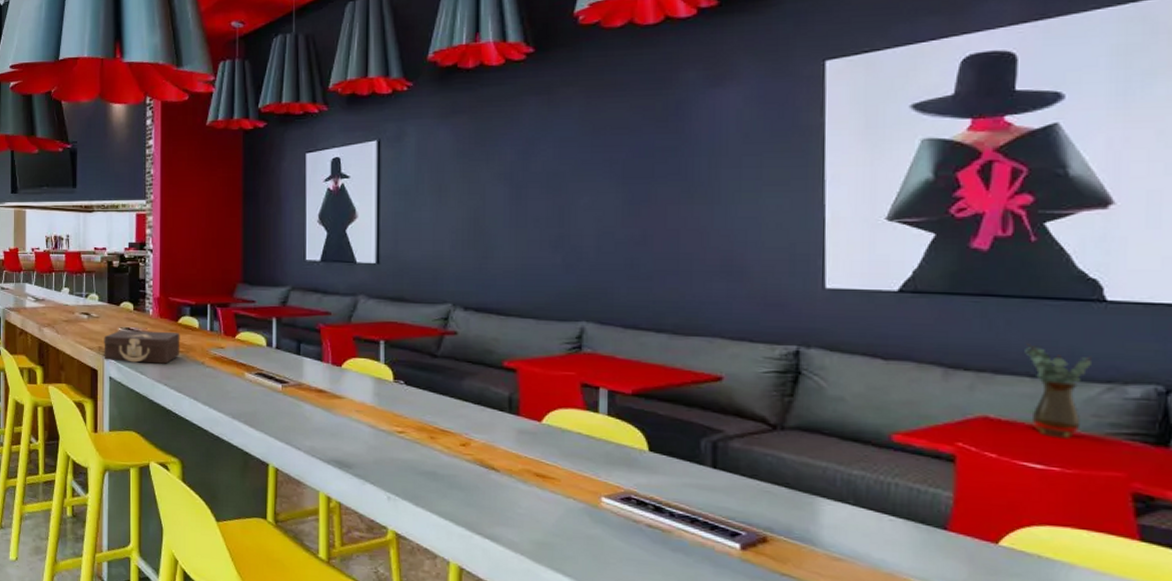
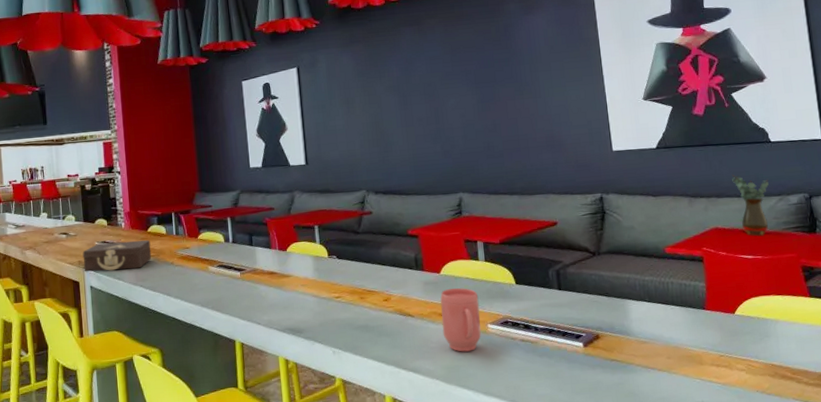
mug: none [536,443,592,528] -> present [440,288,481,352]

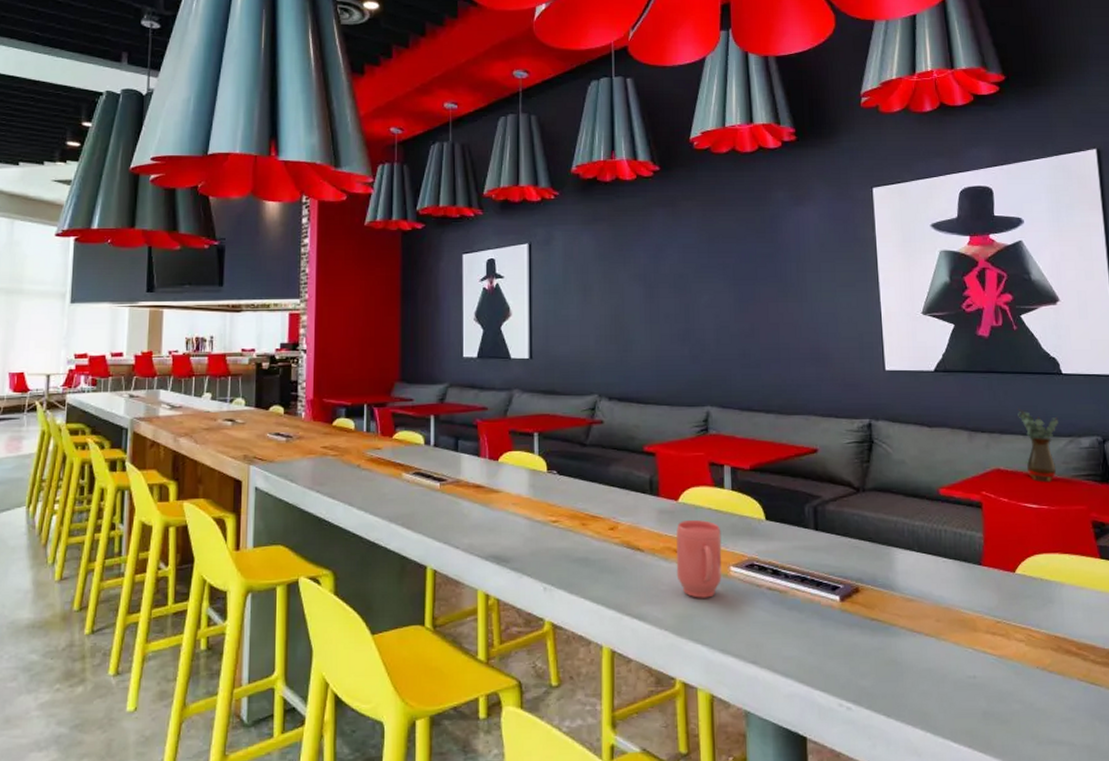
briefcase: present [82,240,152,272] -> none [249,435,335,470]

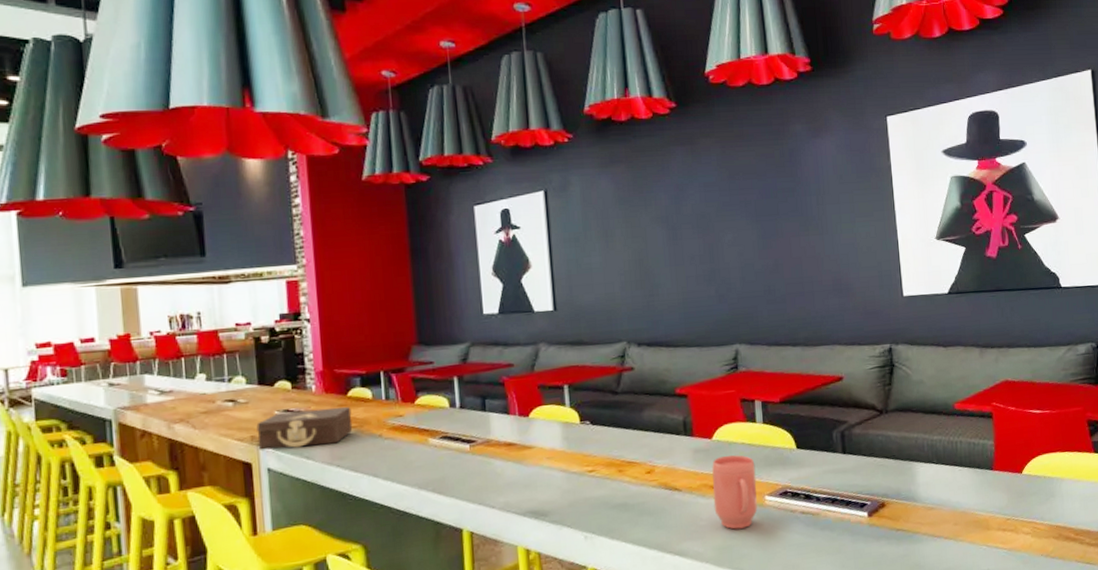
briefcase: none [249,435,335,470] -> present [256,406,353,450]
vase: present [1017,408,1058,483] -> none [1022,322,1058,390]

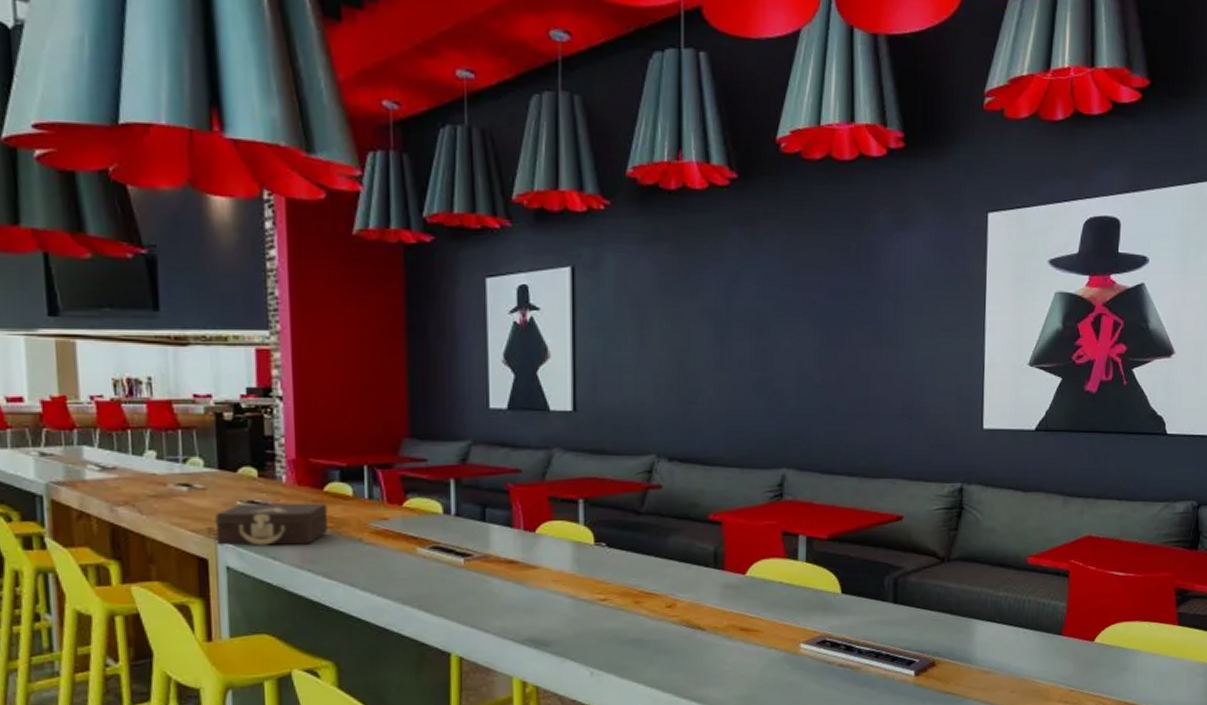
mug: present [712,455,758,530] -> none [741,594,792,678]

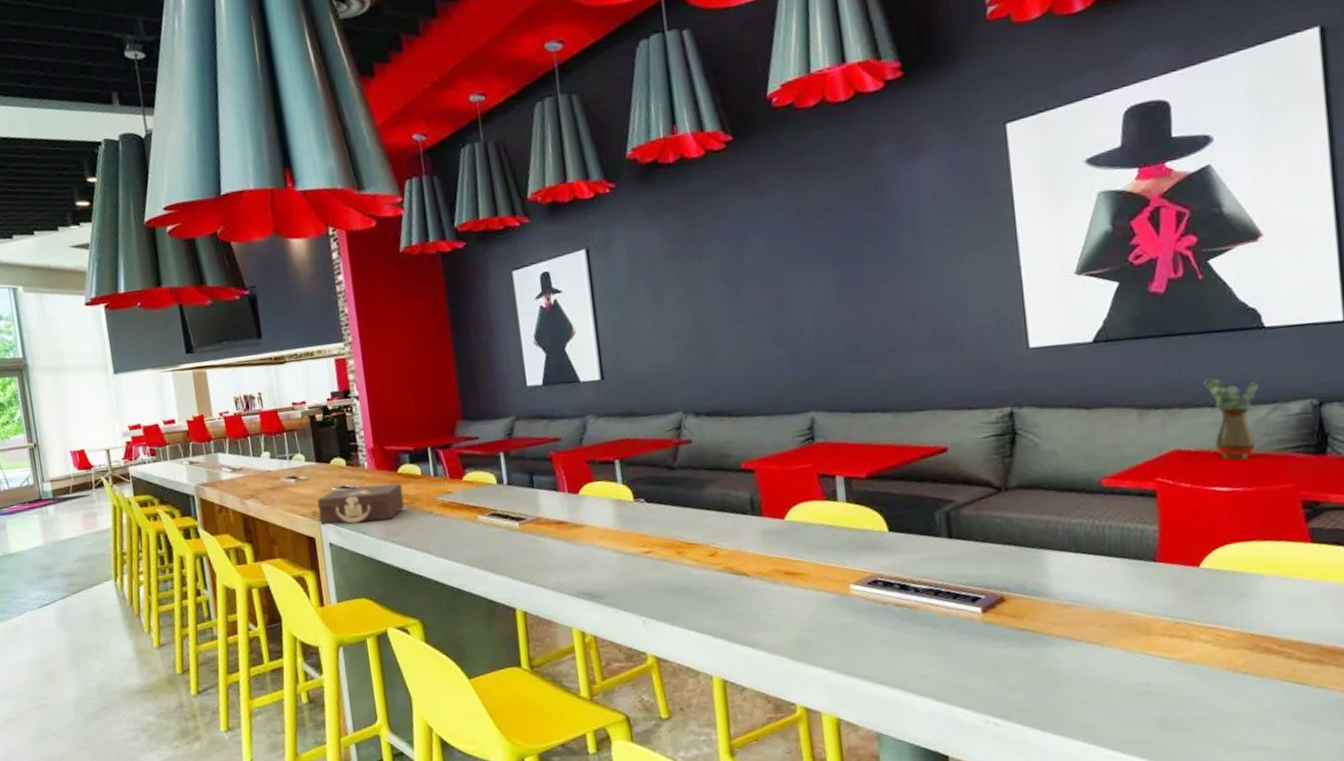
vase: none [1116,471,1156,550] -> present [1203,375,1258,462]

